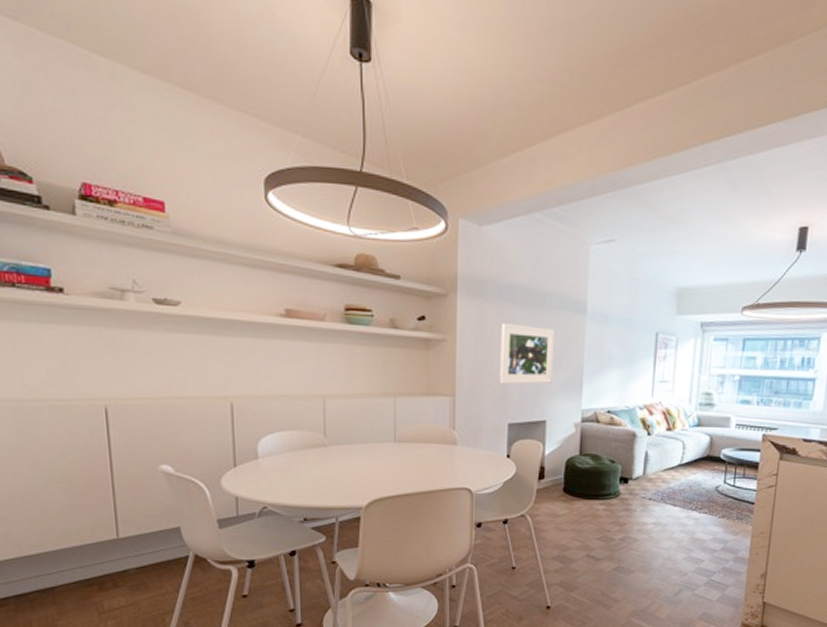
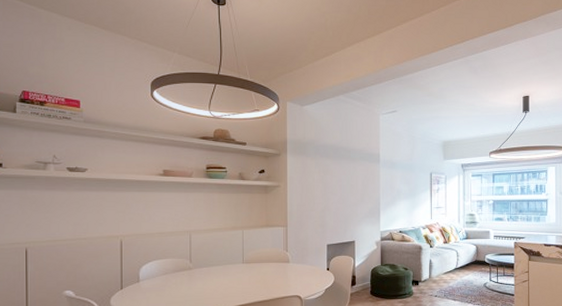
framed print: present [499,323,554,385] -> none [319,172,358,216]

